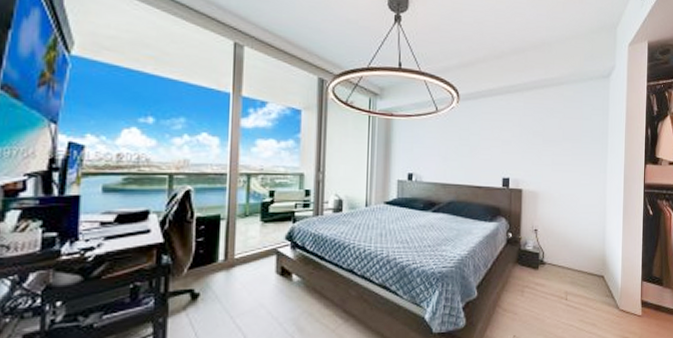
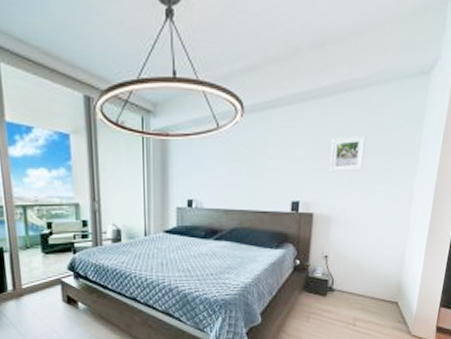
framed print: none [533,123,564,154] -> present [328,134,366,173]

